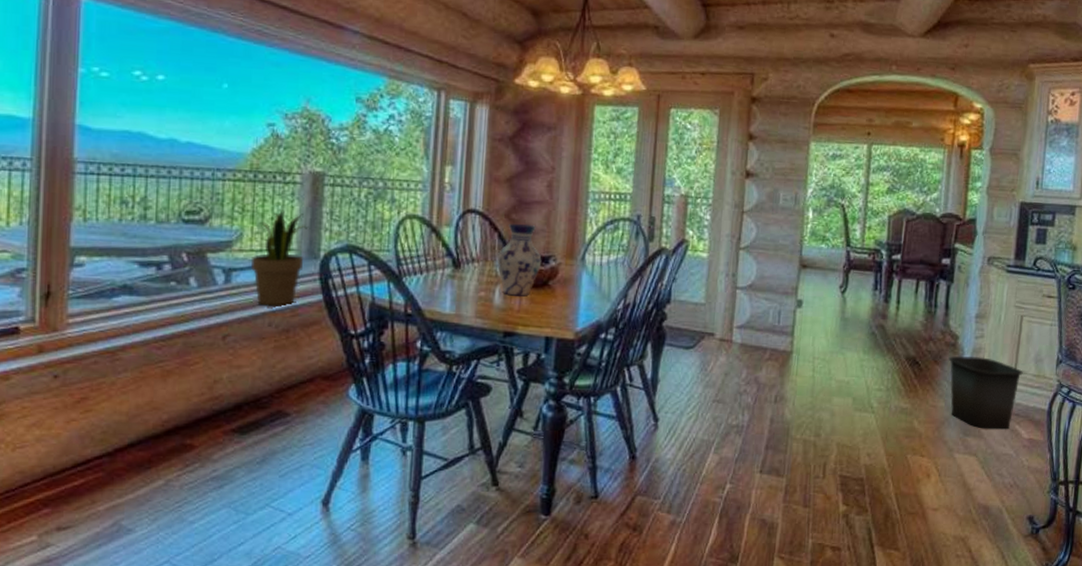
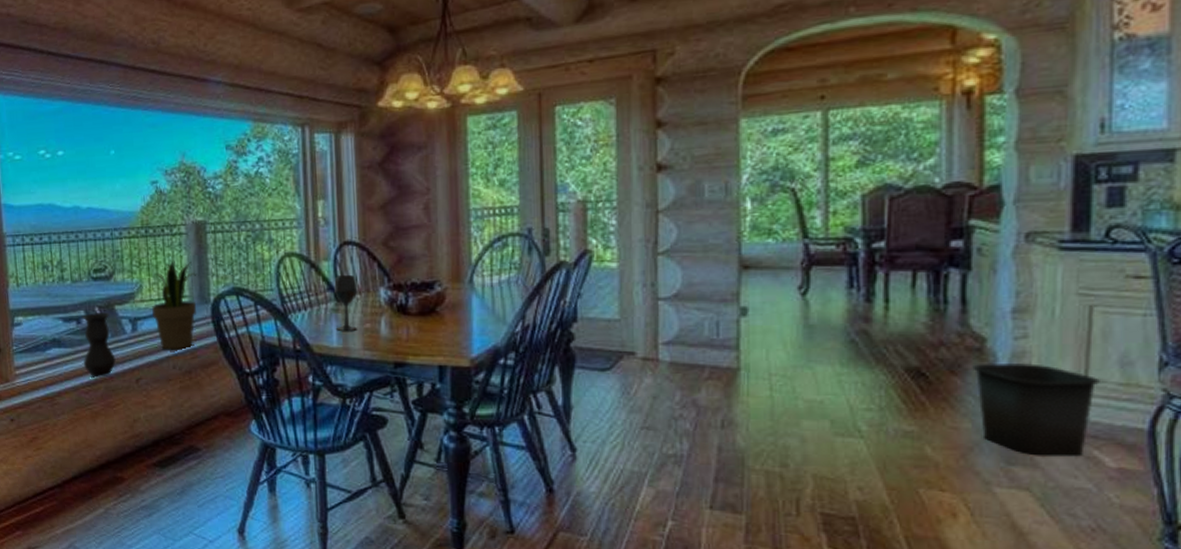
vase: none [159,258,201,333] -> present [82,311,116,379]
wine glass: none [451,241,477,299] -> present [334,274,358,332]
vase: present [496,223,542,297] -> none [378,250,426,326]

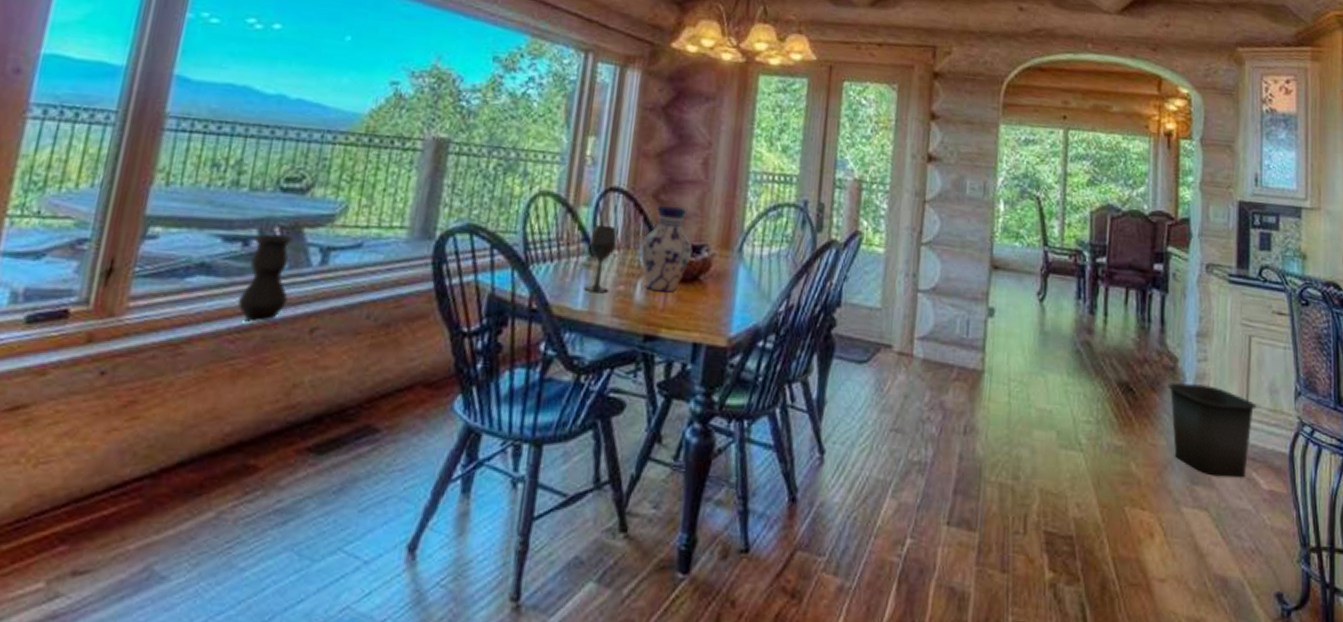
potted plant: present [152,260,197,350] -> none [354,180,426,295]
vase: none [378,250,426,326] -> present [640,205,693,293]

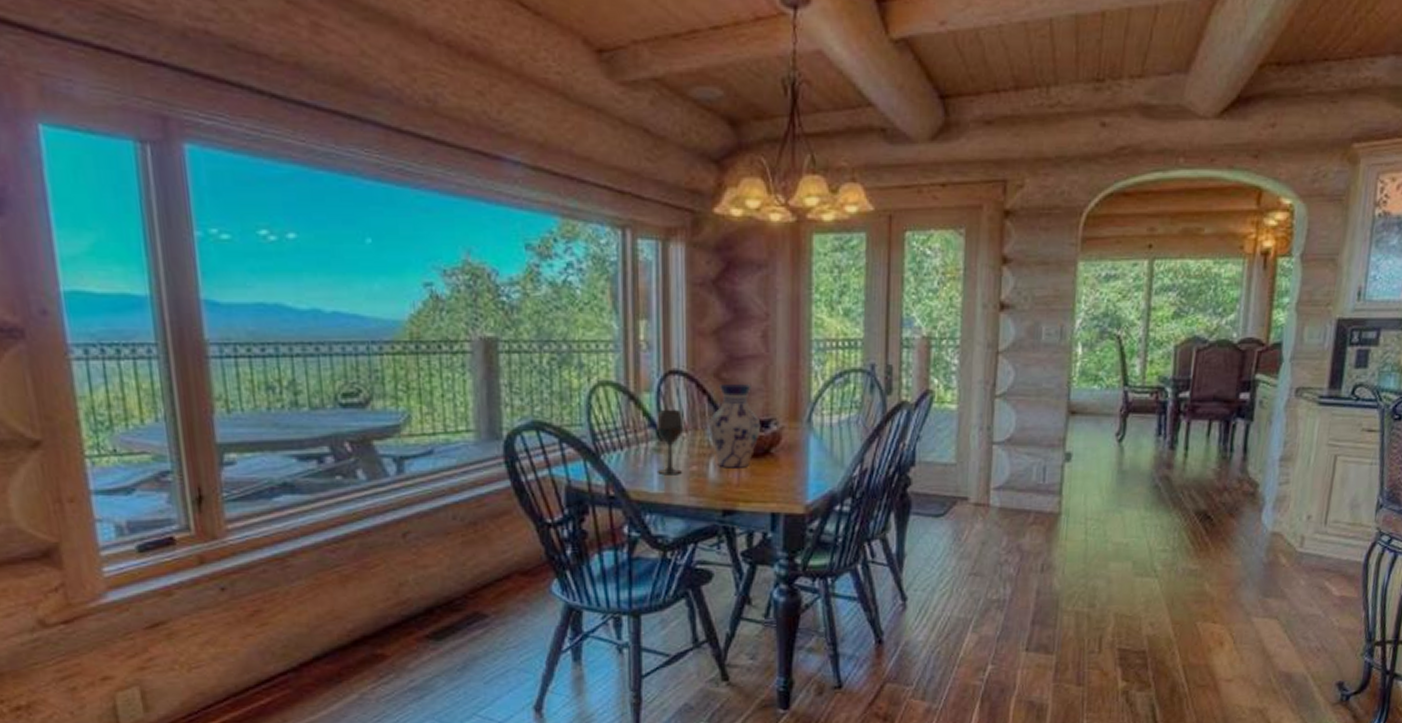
vase: present [237,233,295,324] -> none [325,448,375,533]
waste bin: present [1168,382,1256,478] -> none [1246,505,1336,588]

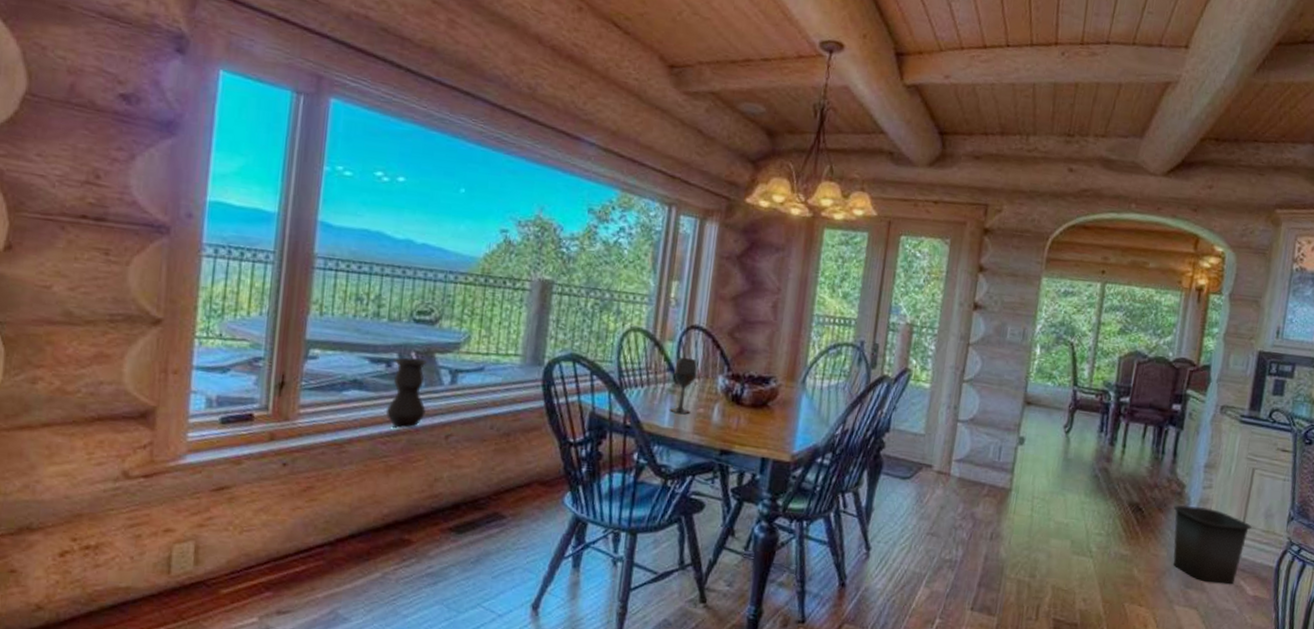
vase: none [325,448,375,533] -> present [385,357,428,430]
vase: present [708,383,761,468] -> none [717,341,763,416]
waste bin: none [1246,505,1336,588] -> present [1173,505,1252,585]

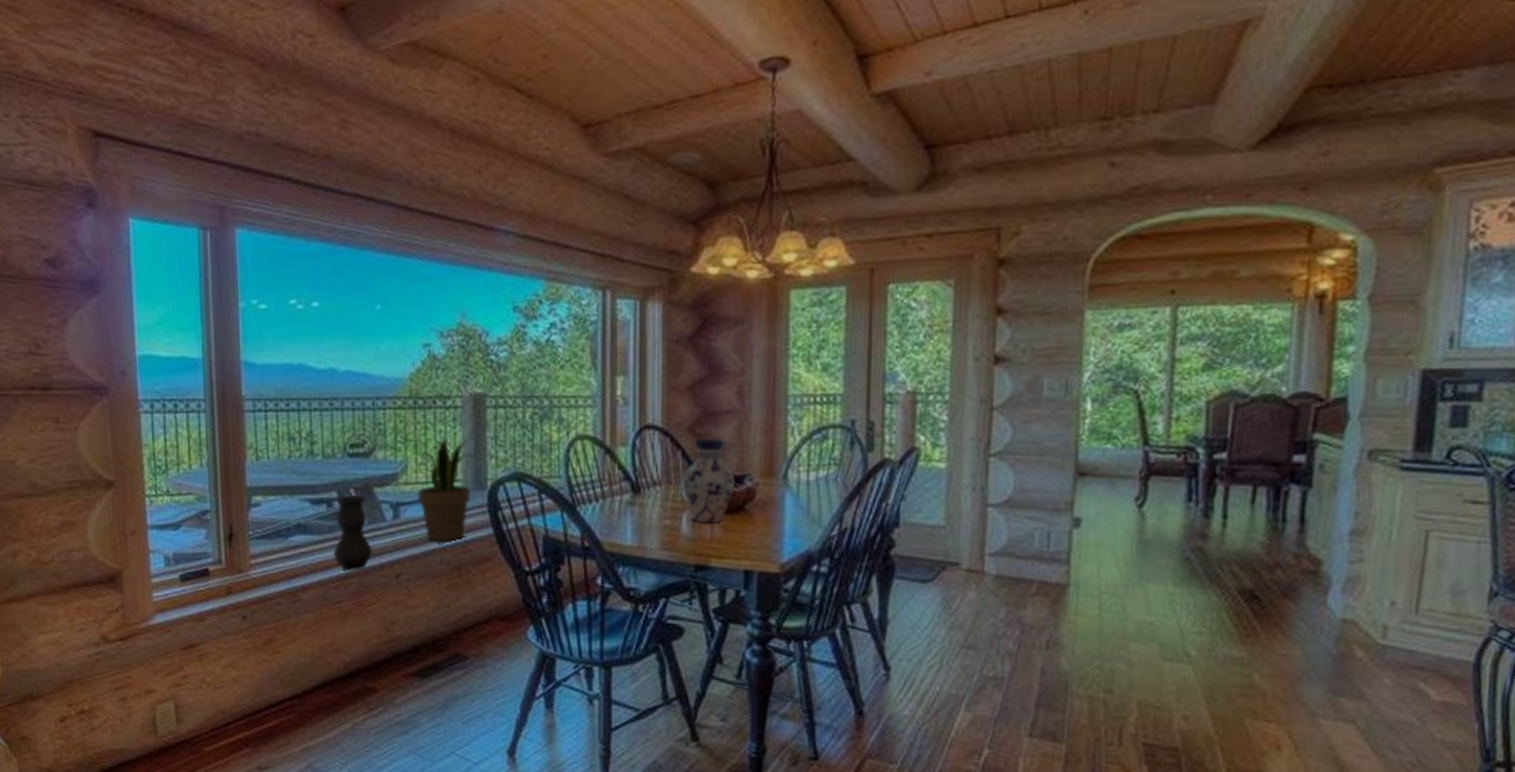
potted plant: none [477,315,535,410] -> present [418,437,473,542]
wine glass: present [670,357,698,415] -> none [631,463,658,529]
vase: none [717,341,763,416] -> present [681,438,735,524]
waste bin: present [1173,505,1252,585] -> none [1306,587,1431,689]

